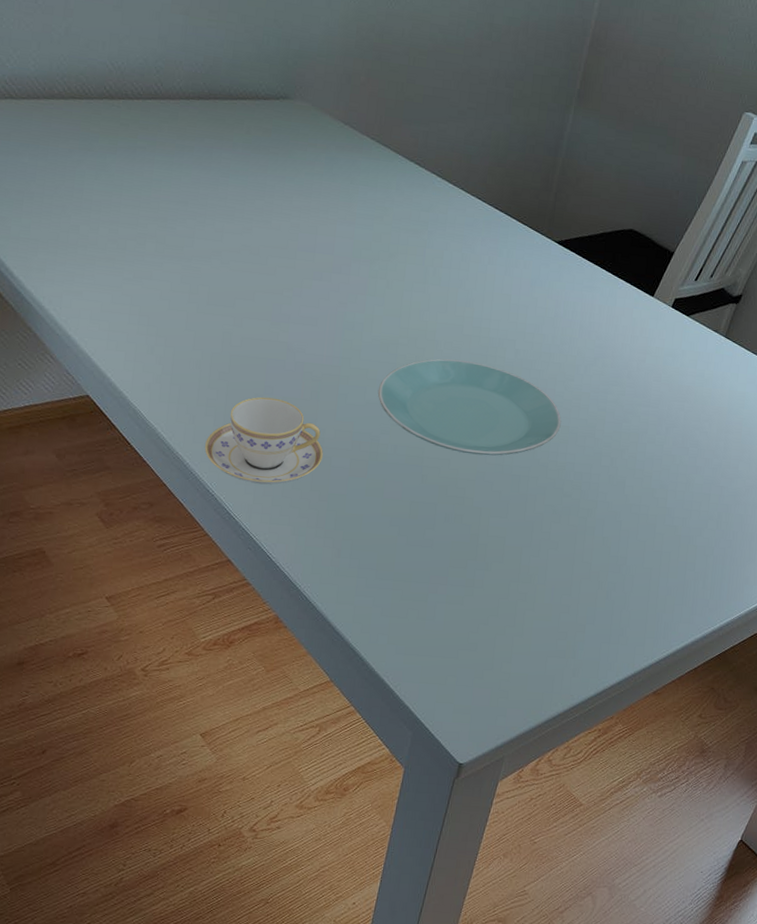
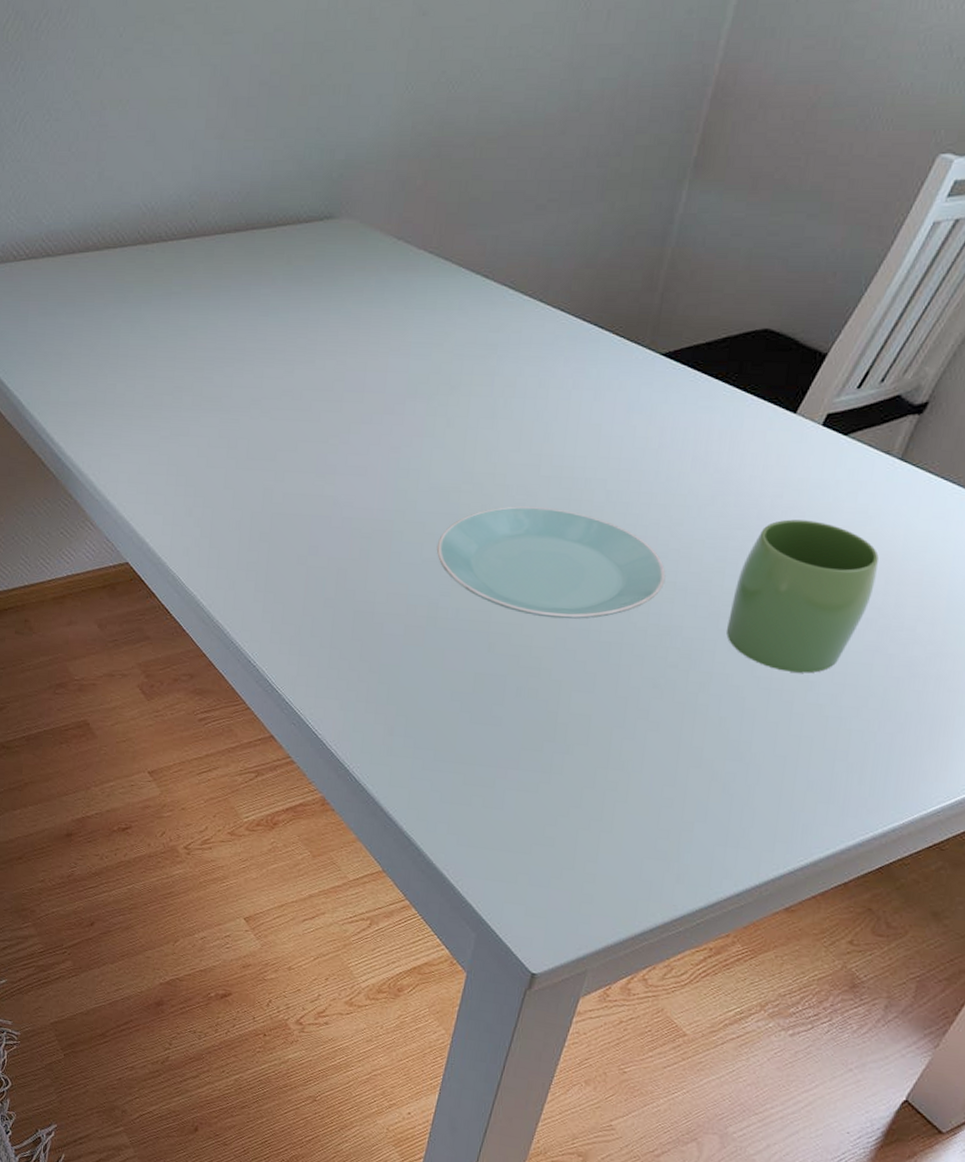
teacup: present [205,397,323,485] -> none [245,558,374,655]
mug: none [607,379,712,501] -> present [727,519,879,673]

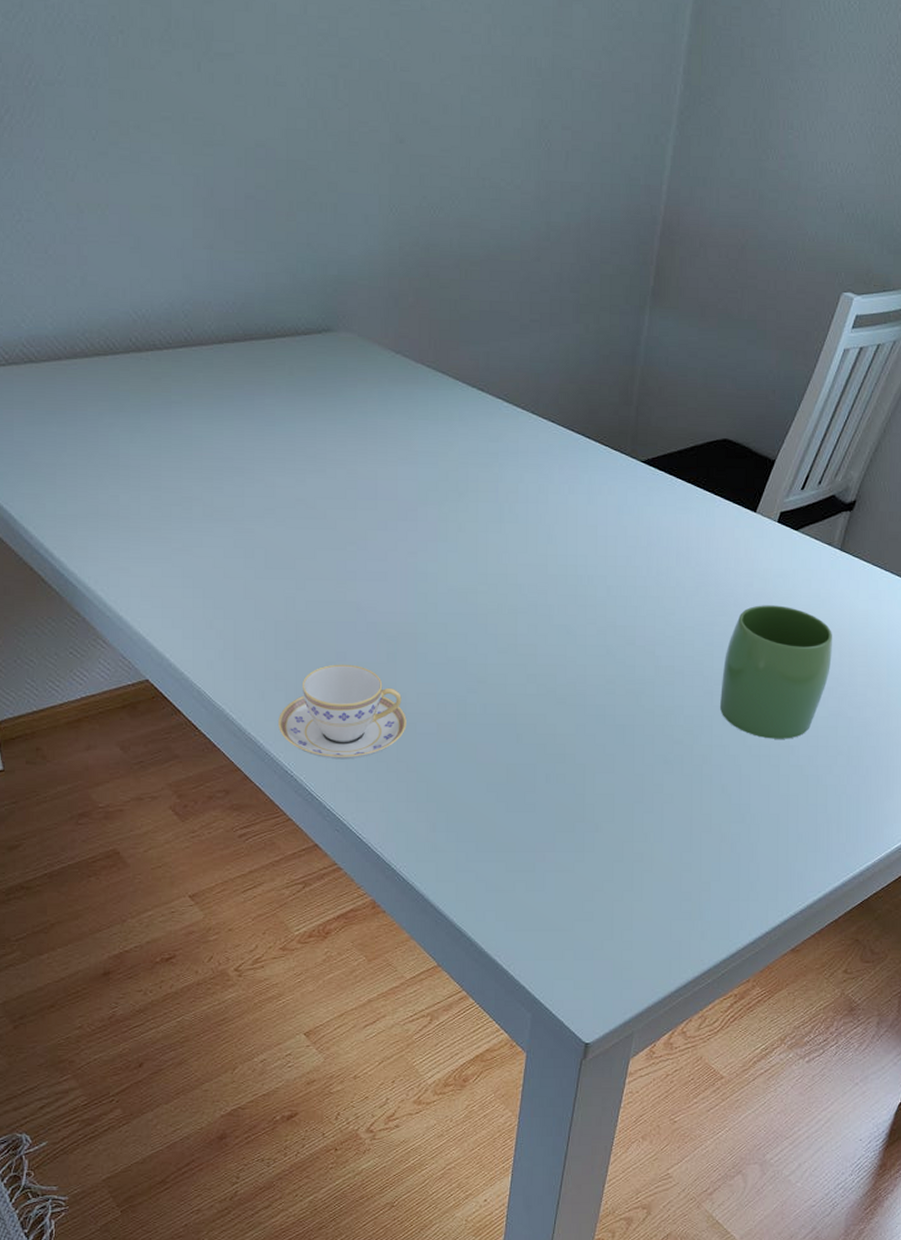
teacup: none [245,558,374,655] -> present [278,664,407,760]
plate: present [436,506,666,620] -> none [460,603,665,707]

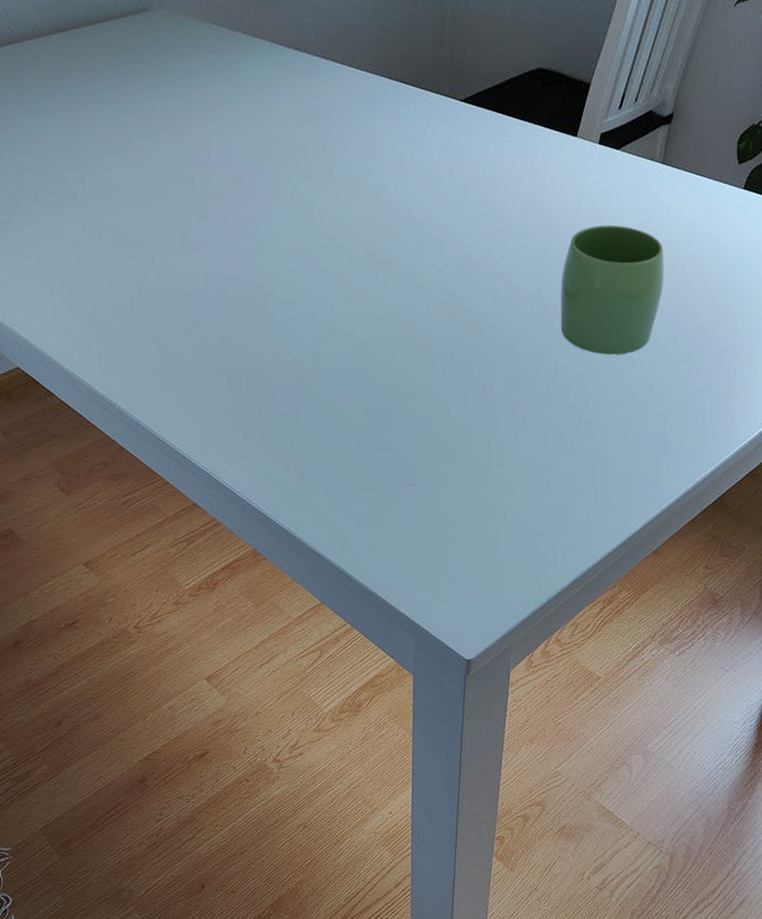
teacup: present [278,664,407,760] -> none [144,330,266,422]

